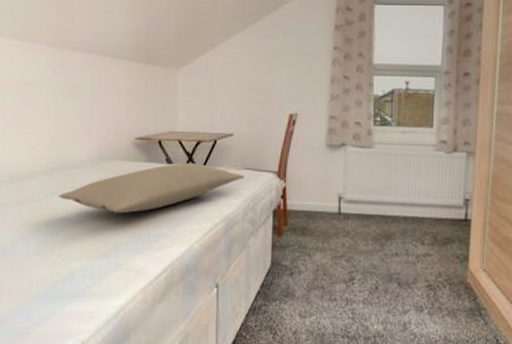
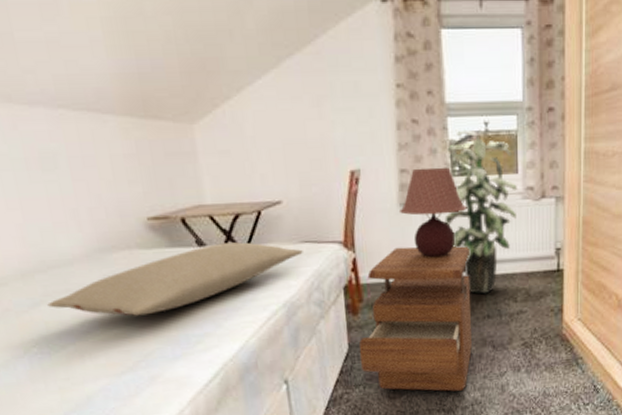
nightstand: none [279,182,385,322] -> present [359,246,472,392]
table lamp: none [325,116,385,195] -> present [398,167,467,258]
indoor plant: none [364,87,431,233] -> present [444,129,517,294]

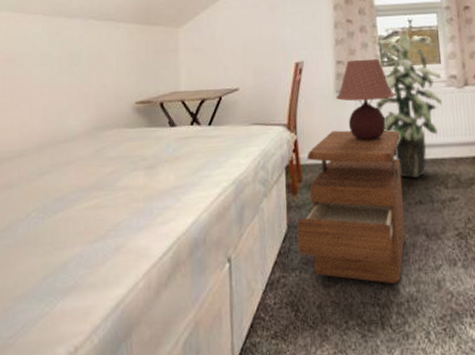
pillow: present [47,242,303,316] -> none [51,123,253,187]

